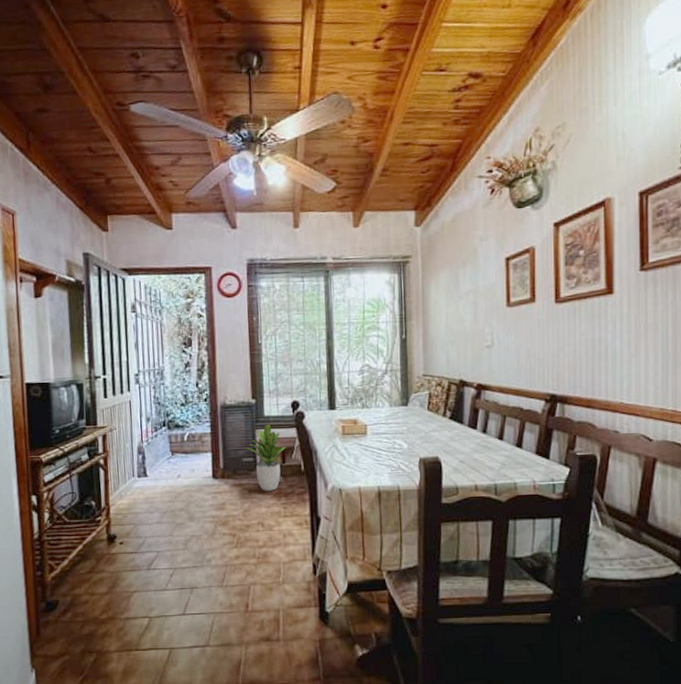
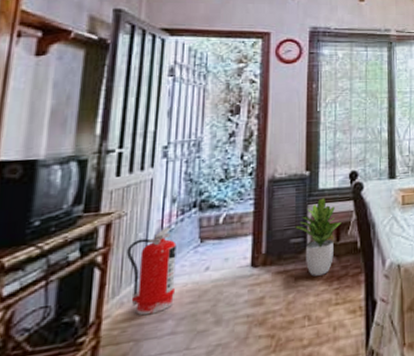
fire extinguisher: none [120,441,157,507] -> present [127,227,177,316]

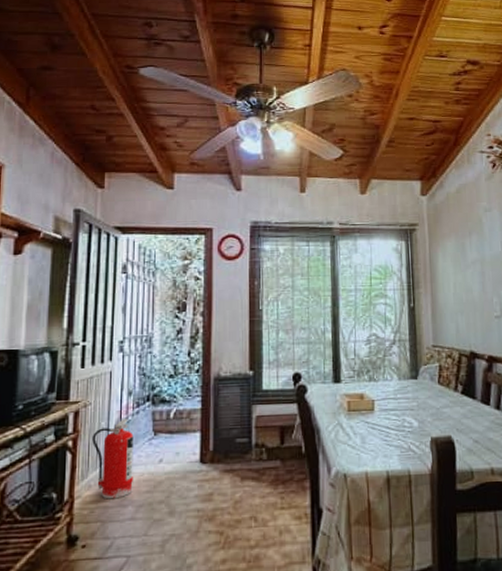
potted plant: present [295,198,342,276] -> none [240,399,286,478]

